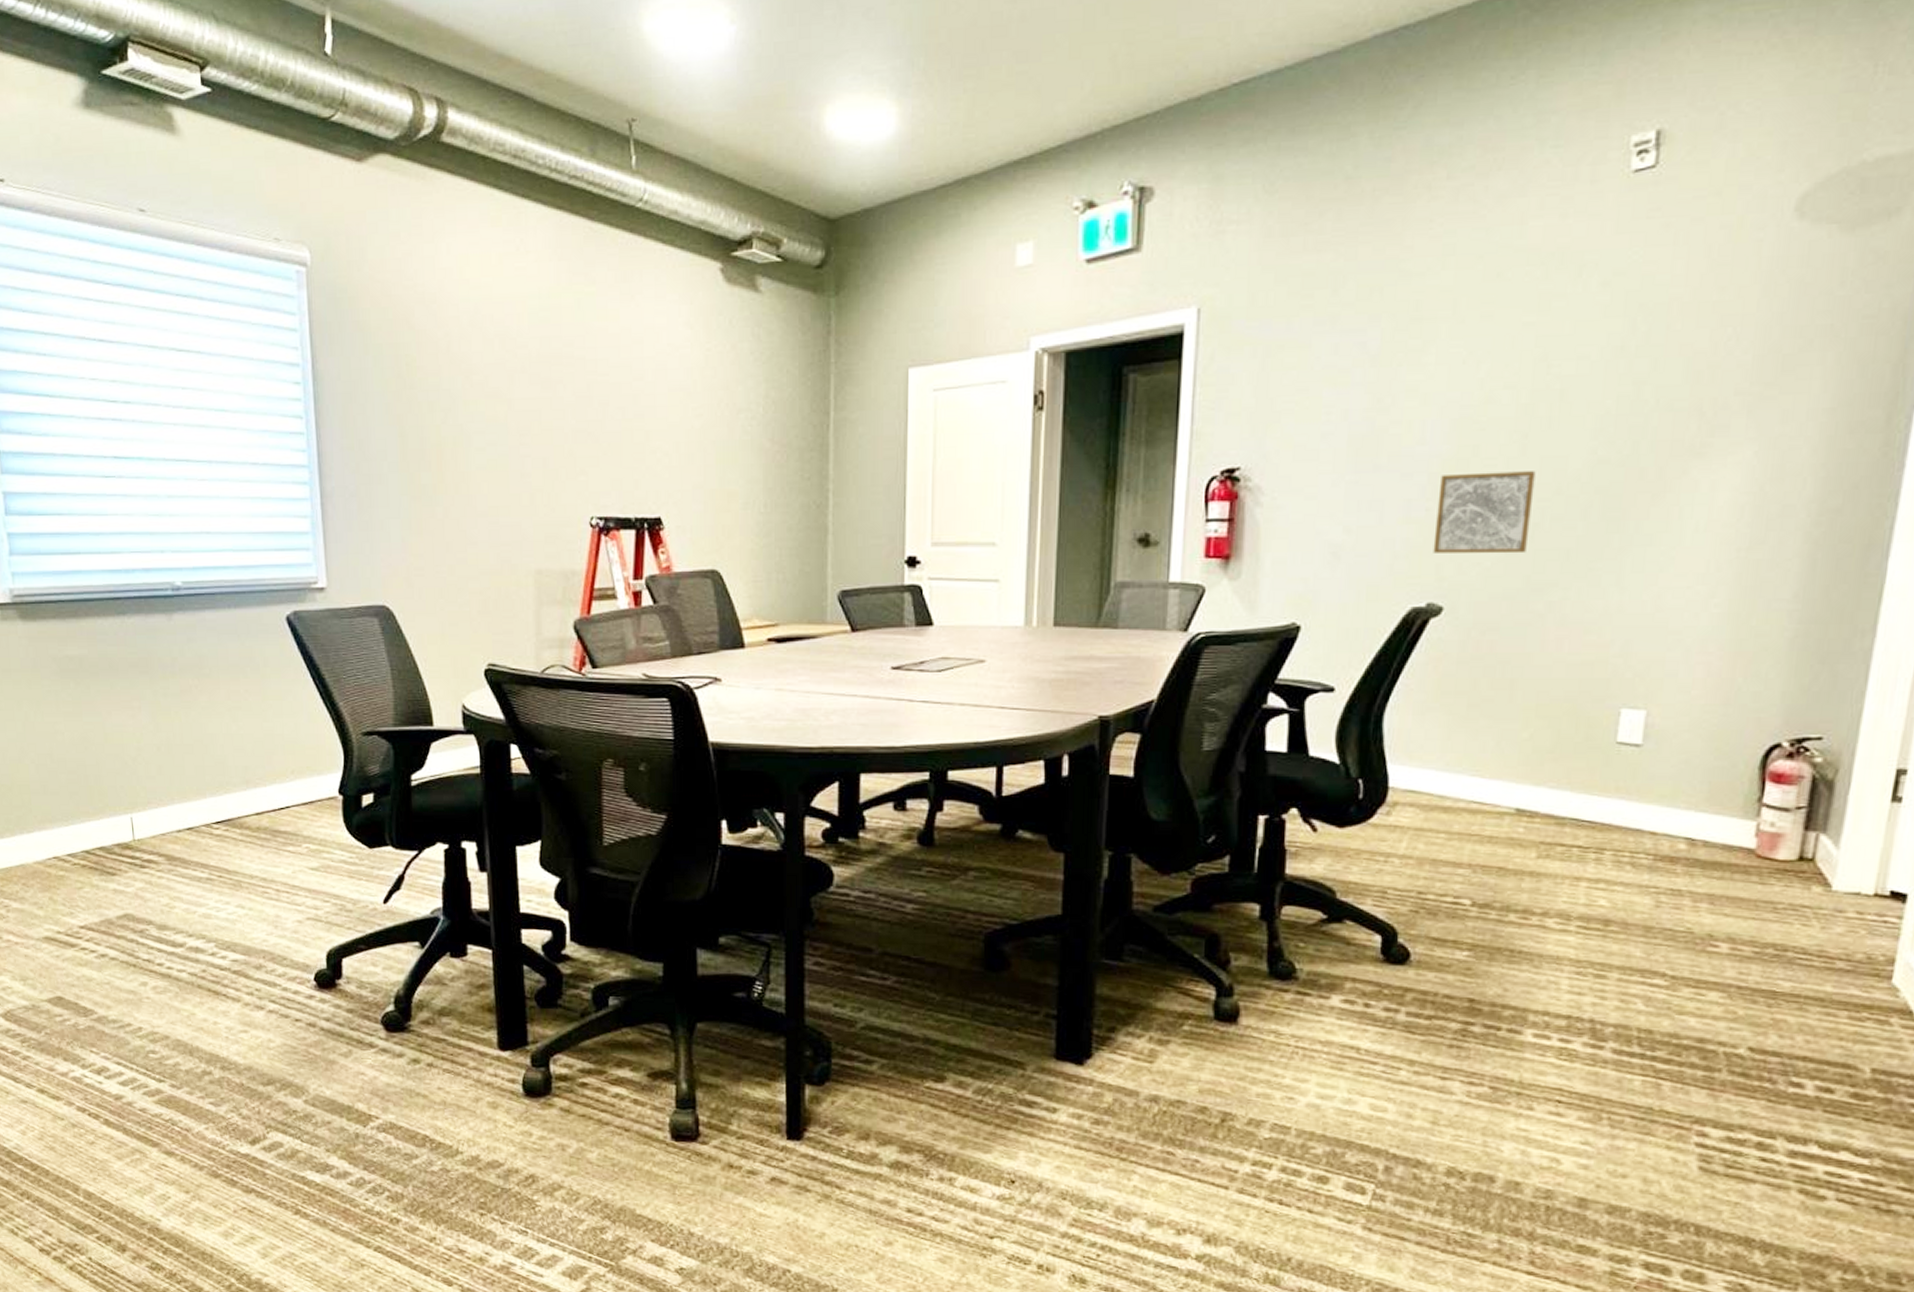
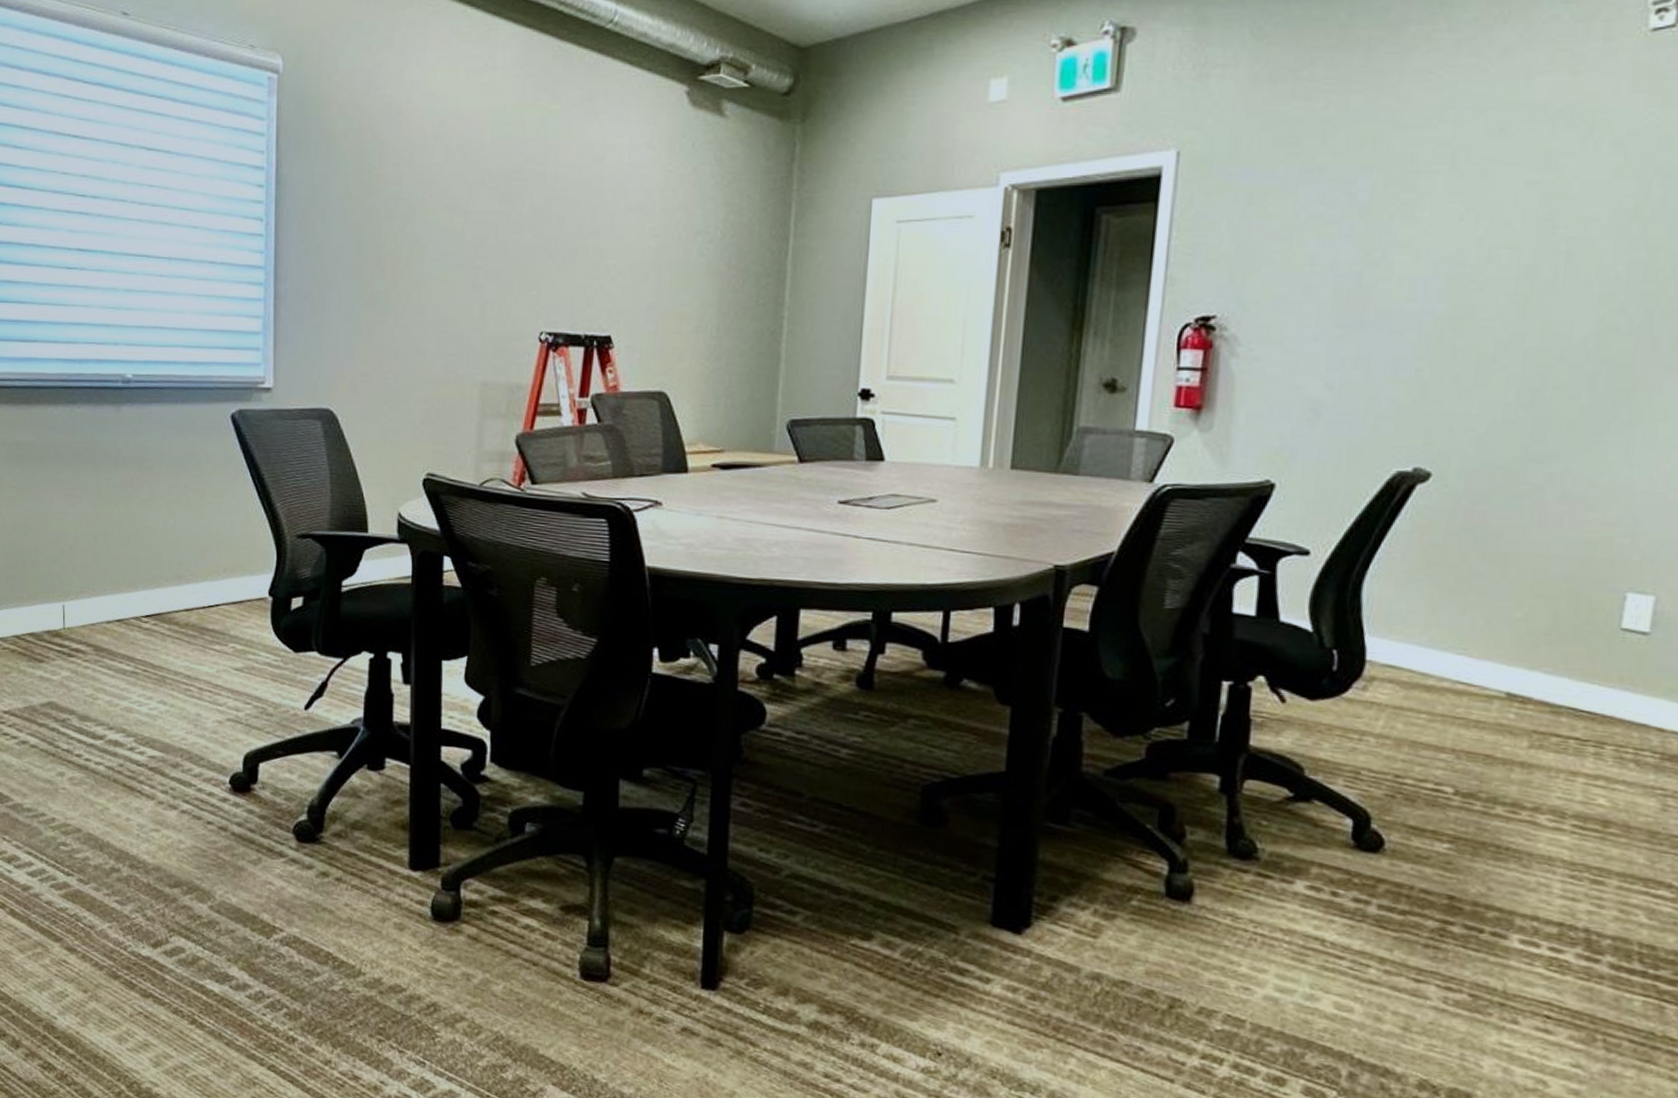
wall art: present [1433,471,1536,554] -> none [1422,334,1537,421]

